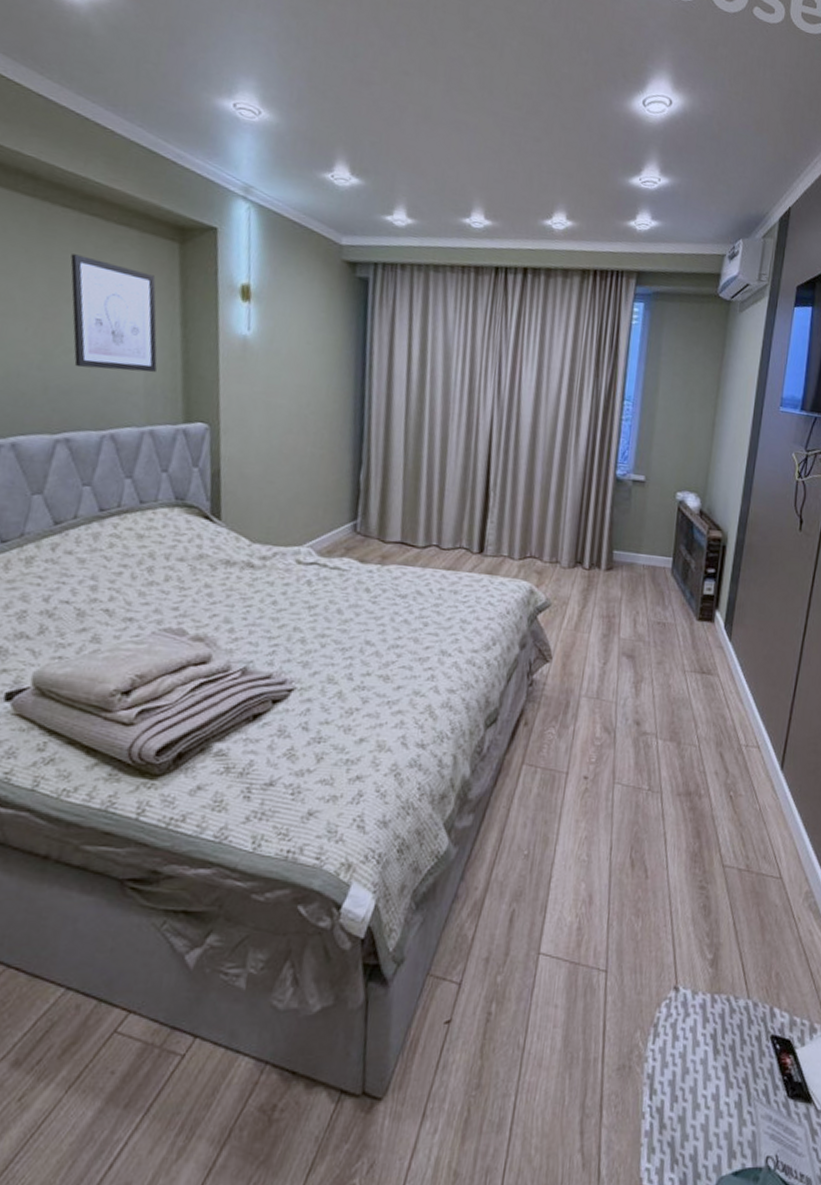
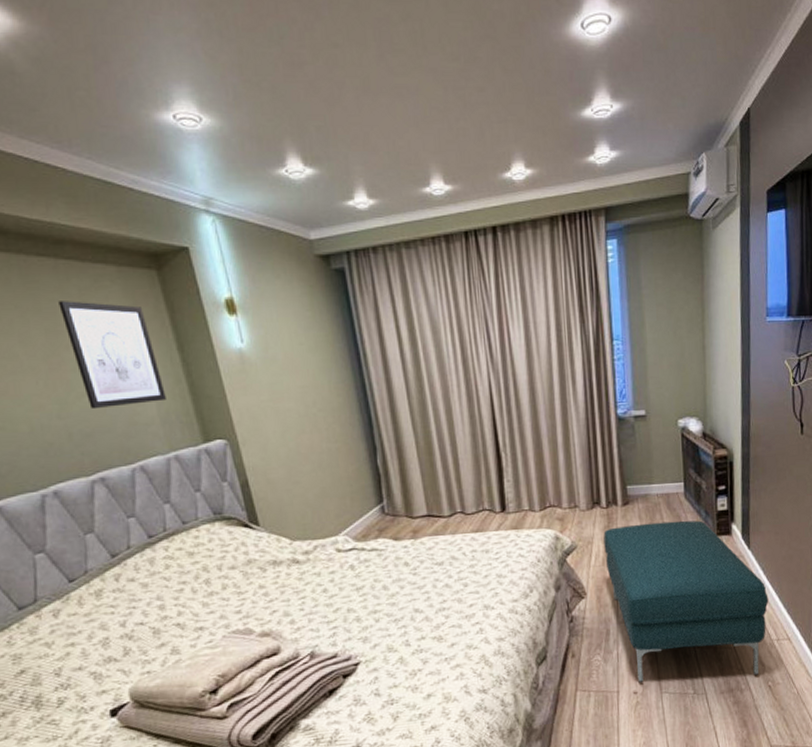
ottoman: none [578,591,743,782] -> present [603,520,769,682]

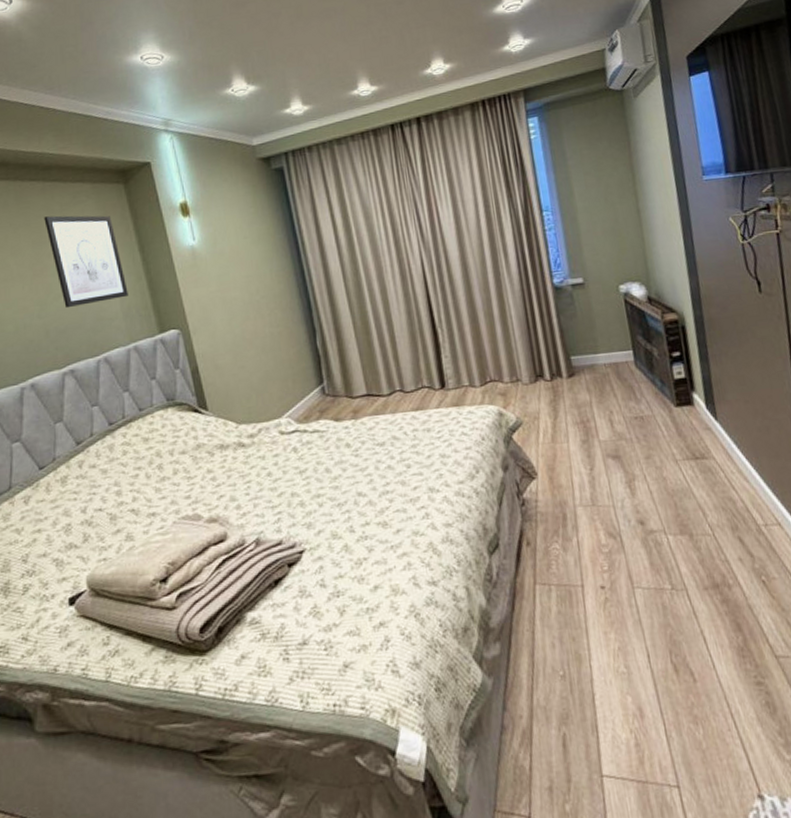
ottoman: present [603,520,769,682] -> none [550,390,750,575]

